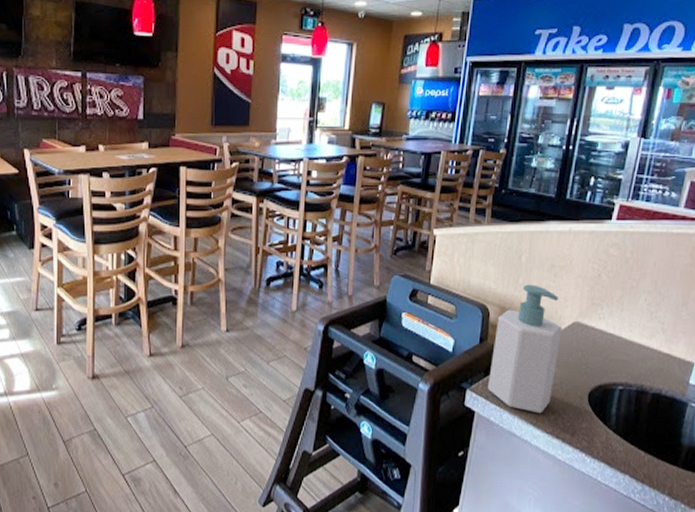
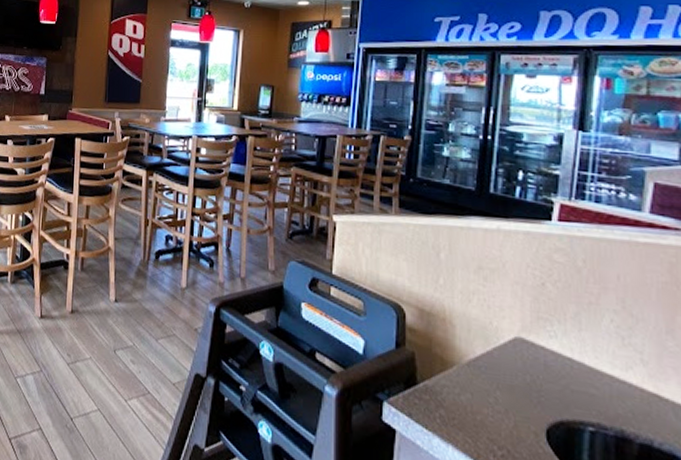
soap bottle: present [488,284,562,414] -> none [410,286,501,446]

